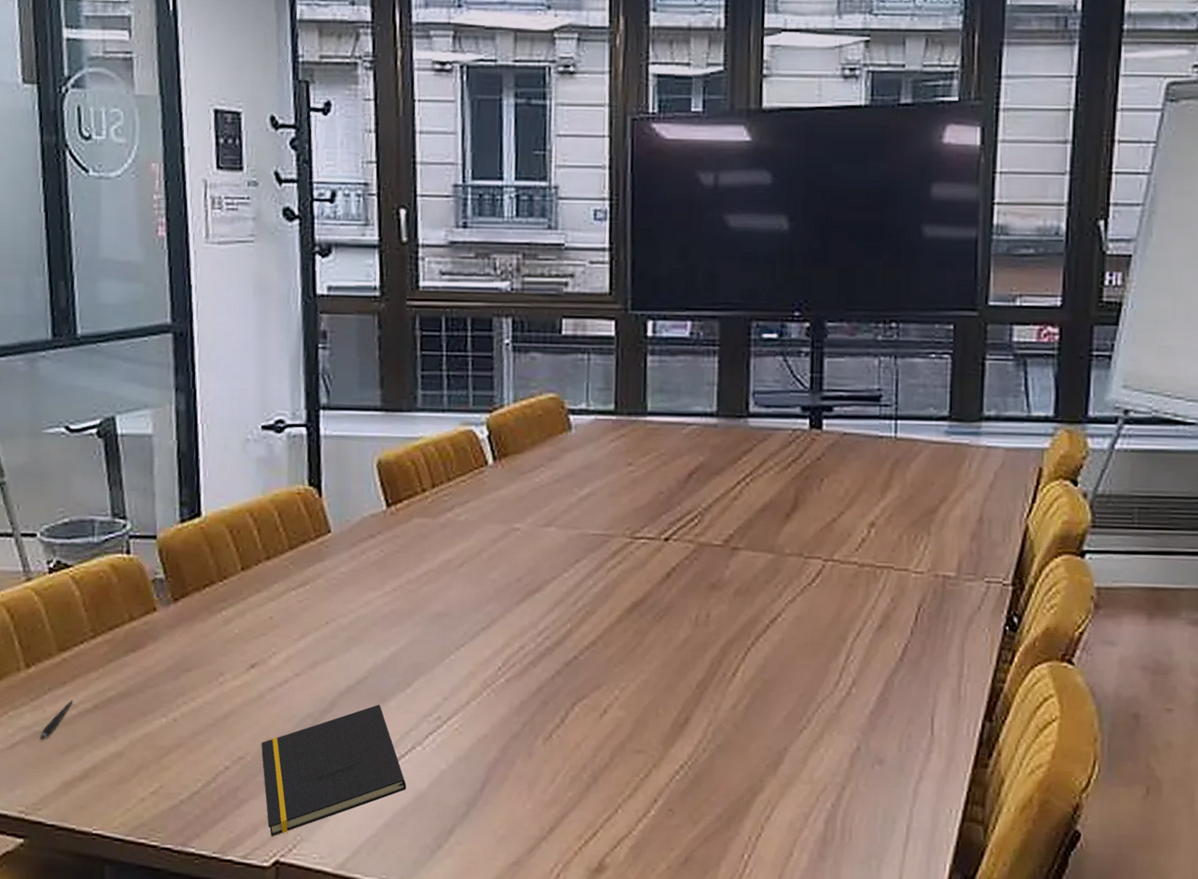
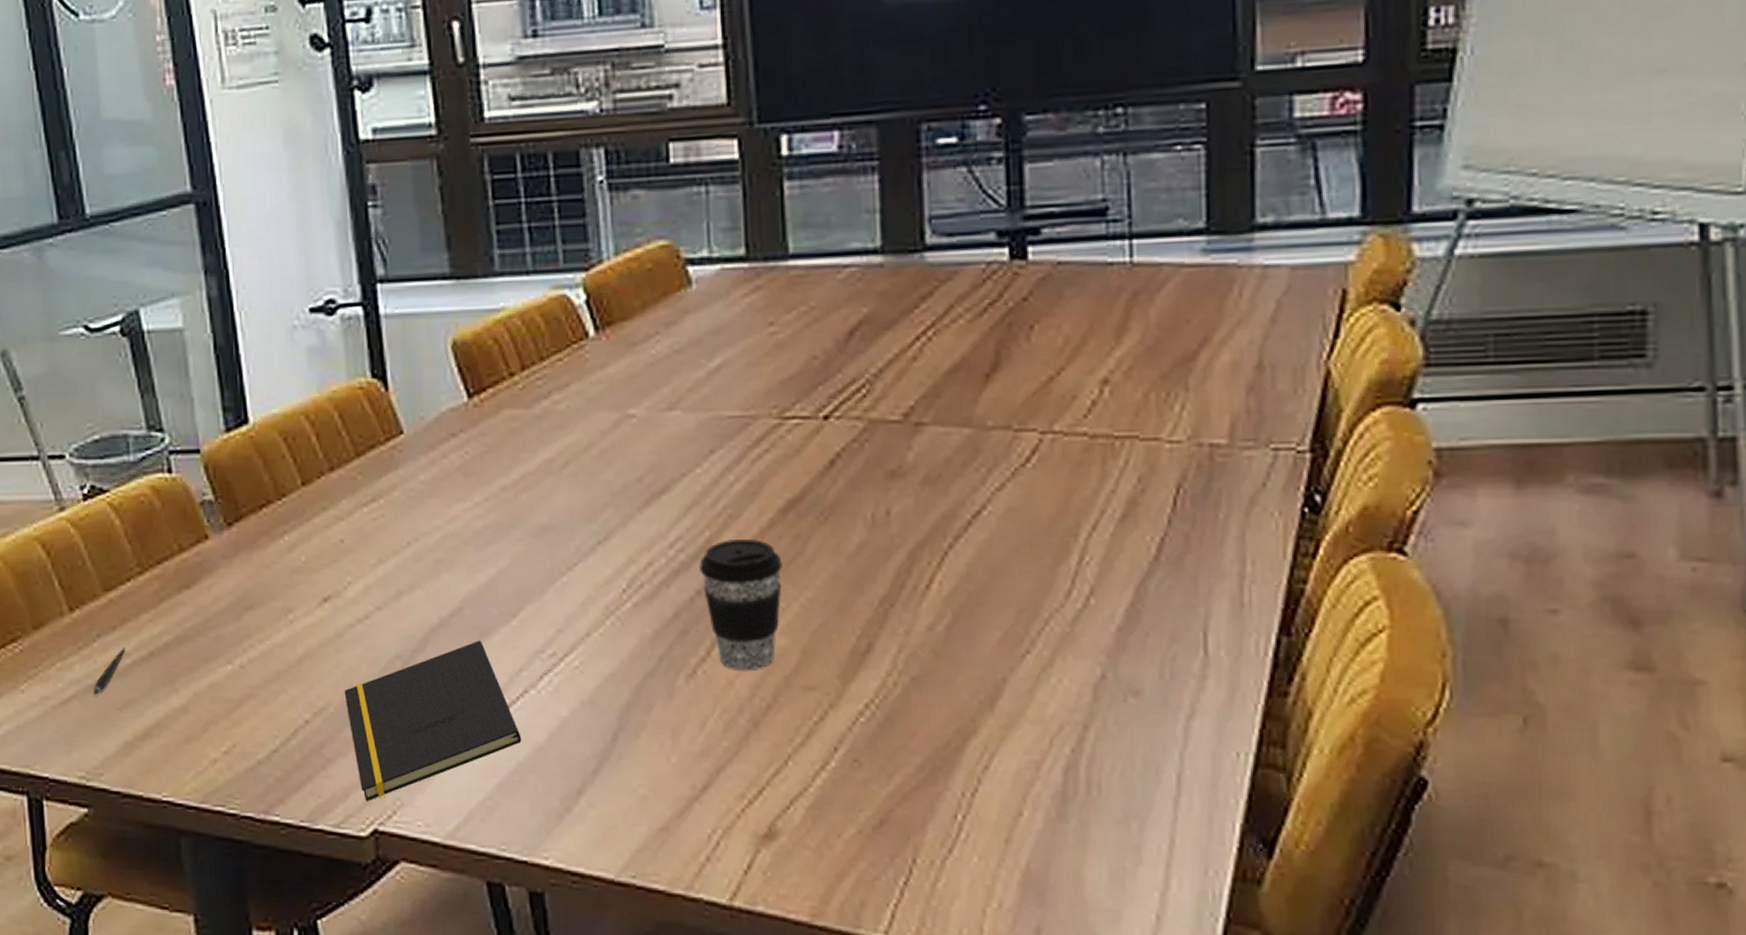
coffee cup: none [561,630,625,736] -> present [699,538,782,670]

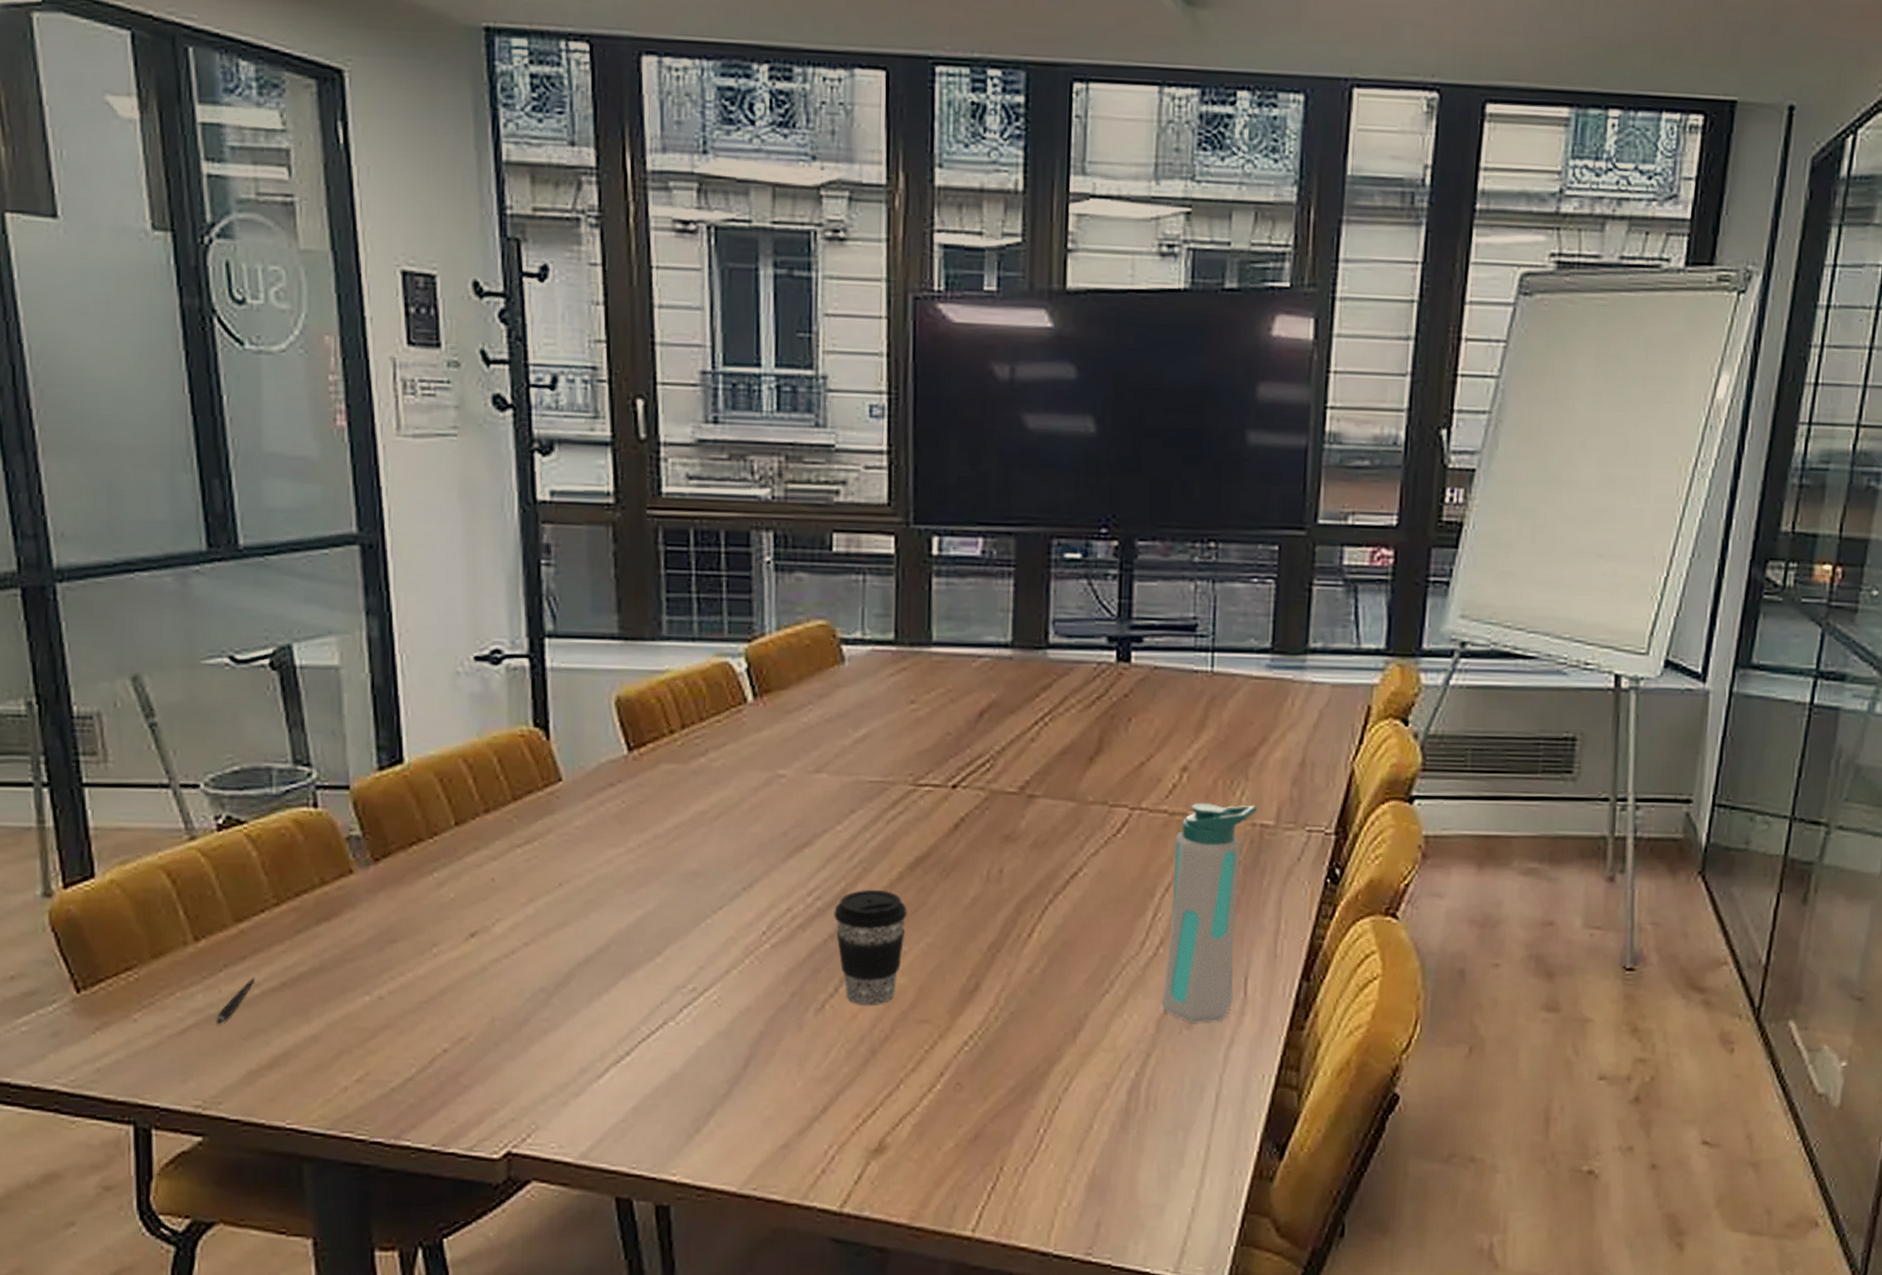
notepad: present [344,640,522,802] -> none [485,976,658,1126]
water bottle: none [1098,420,1203,688] -> present [1162,802,1257,1023]

